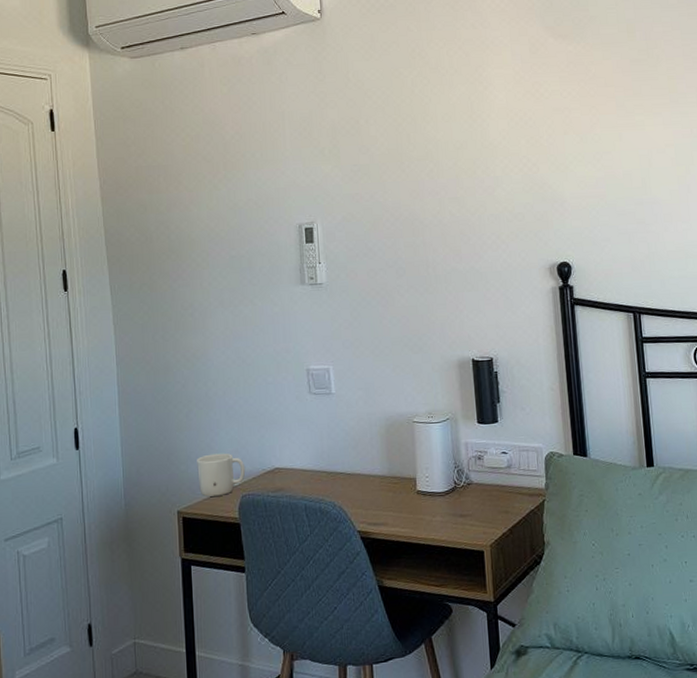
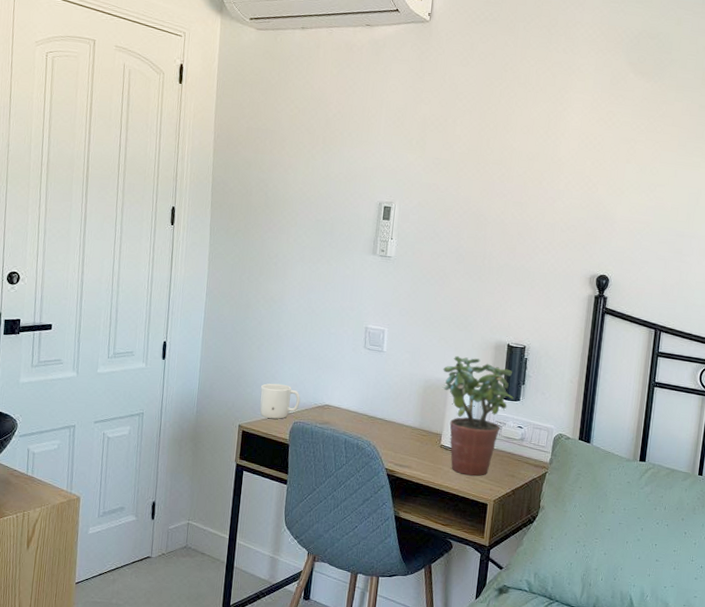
potted plant: none [404,382,490,521] -> present [443,355,514,476]

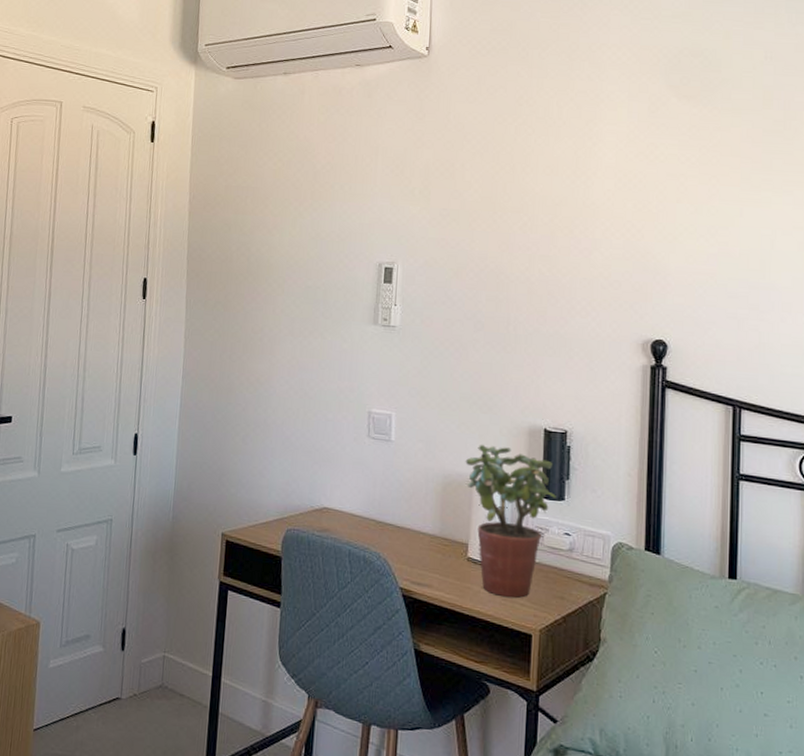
mug: present [260,383,301,419] -> none [246,481,294,526]

